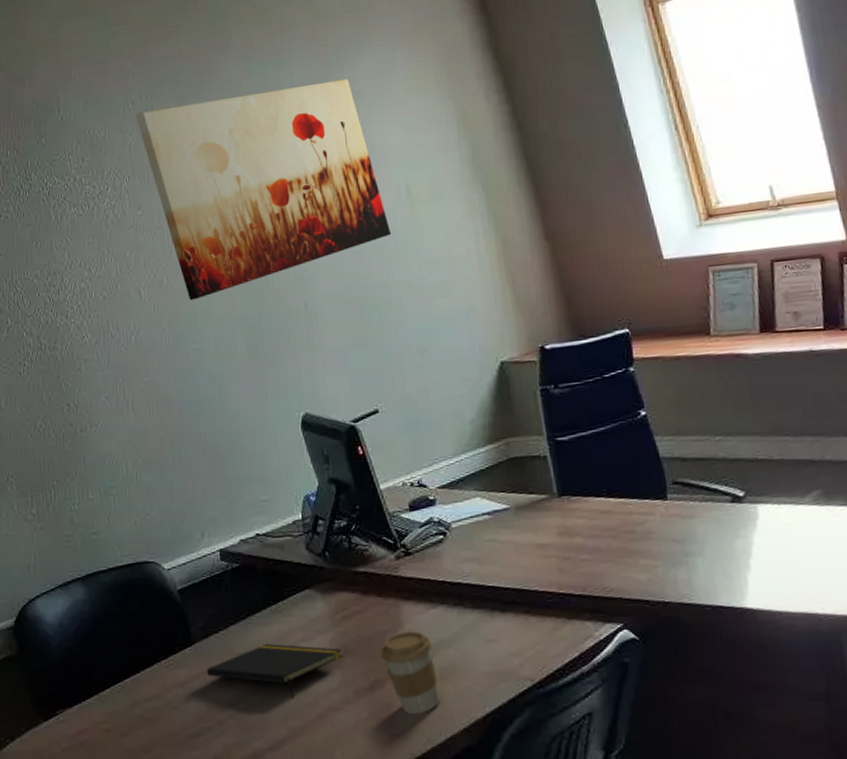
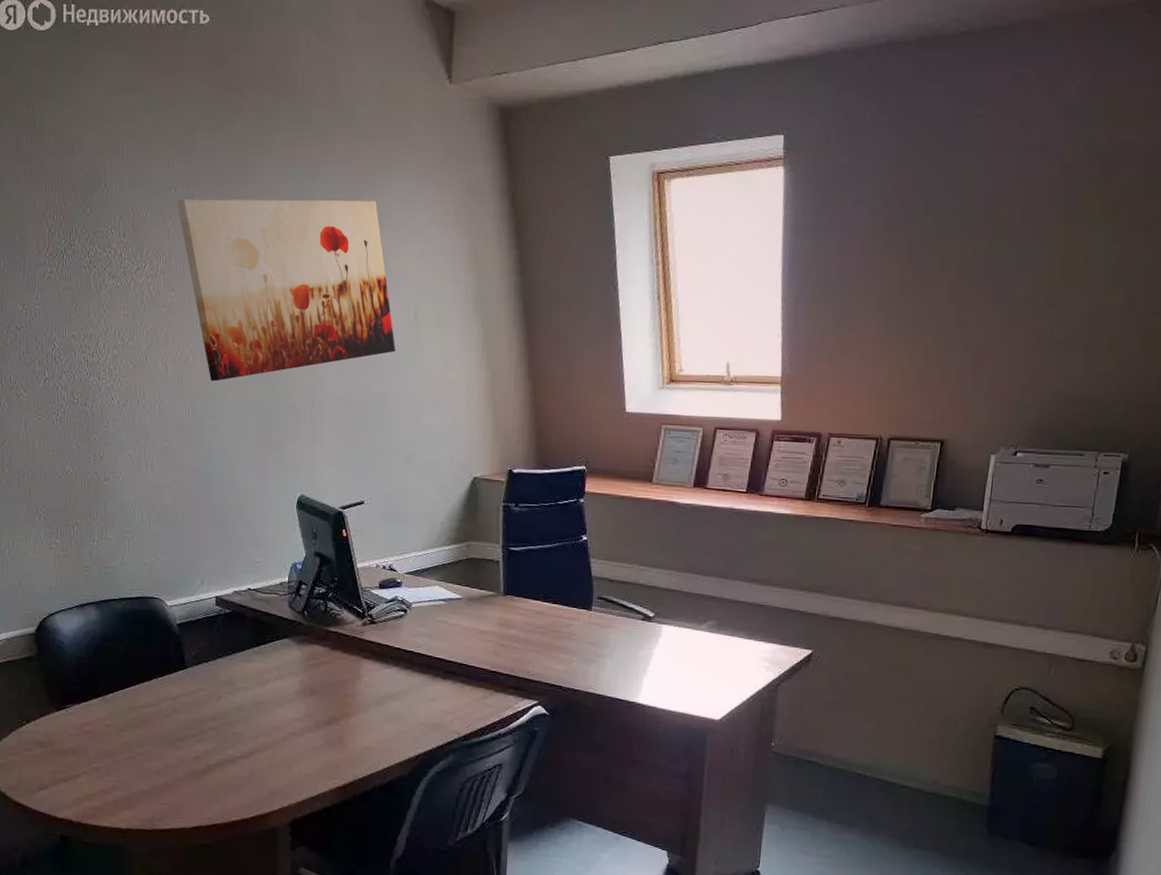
notepad: present [207,643,343,698] -> none [195,676,309,721]
coffee cup: present [380,631,441,715] -> none [339,683,384,748]

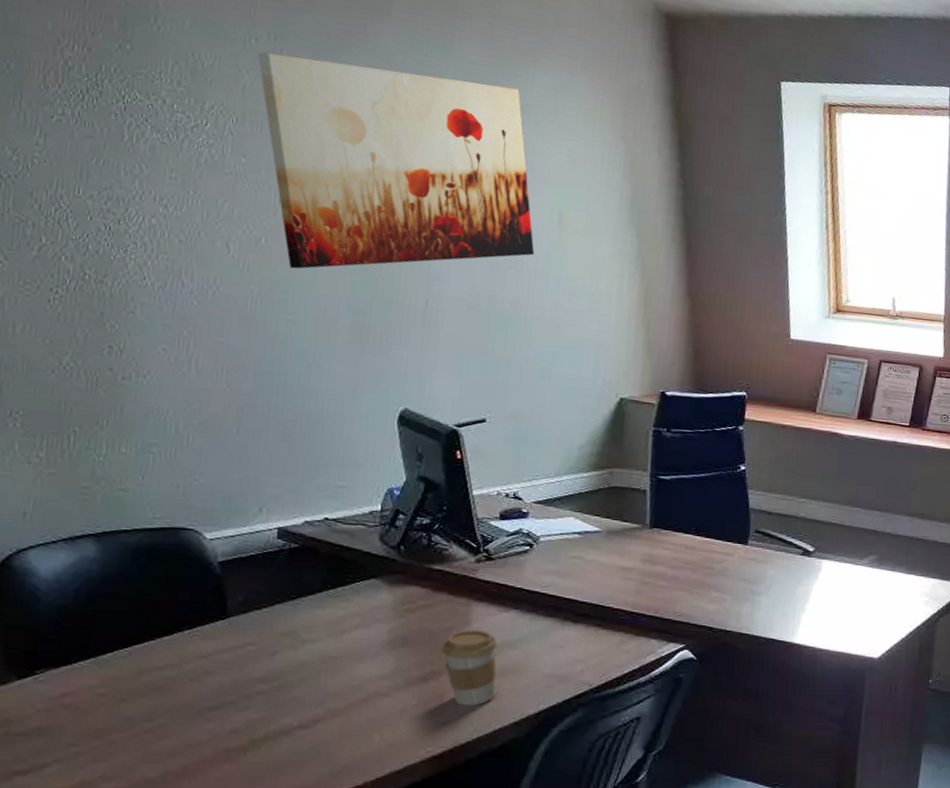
coffee cup: none [339,683,384,748] -> present [441,630,498,707]

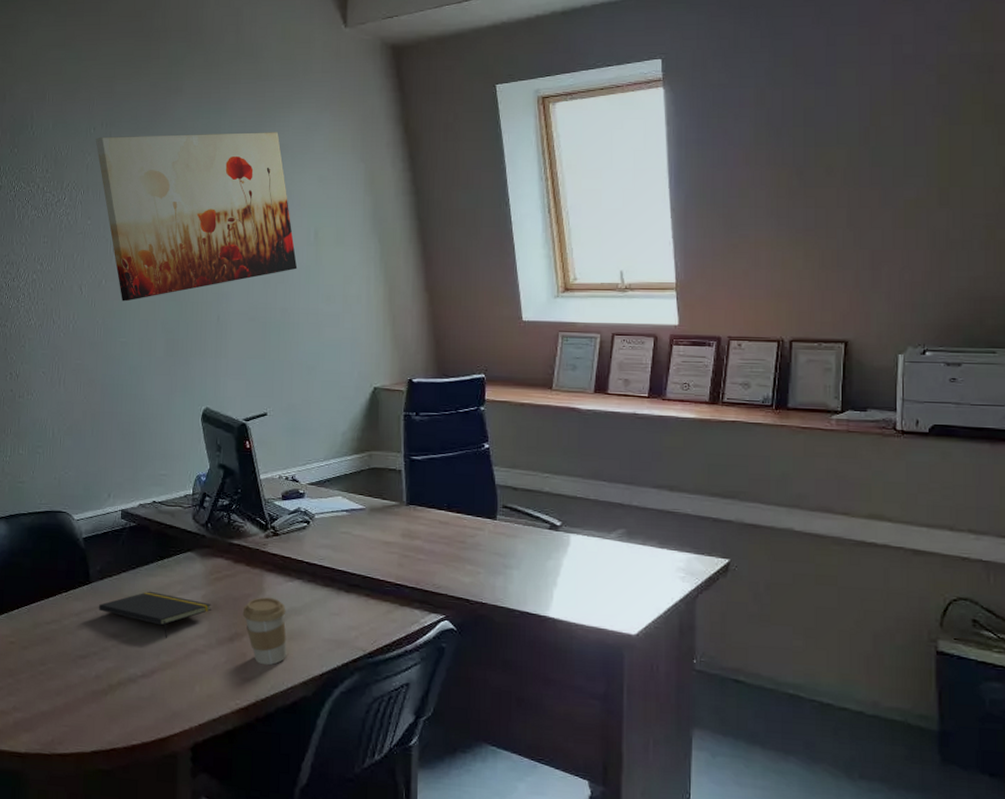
notepad: none [239,625,401,681] -> present [99,591,212,638]

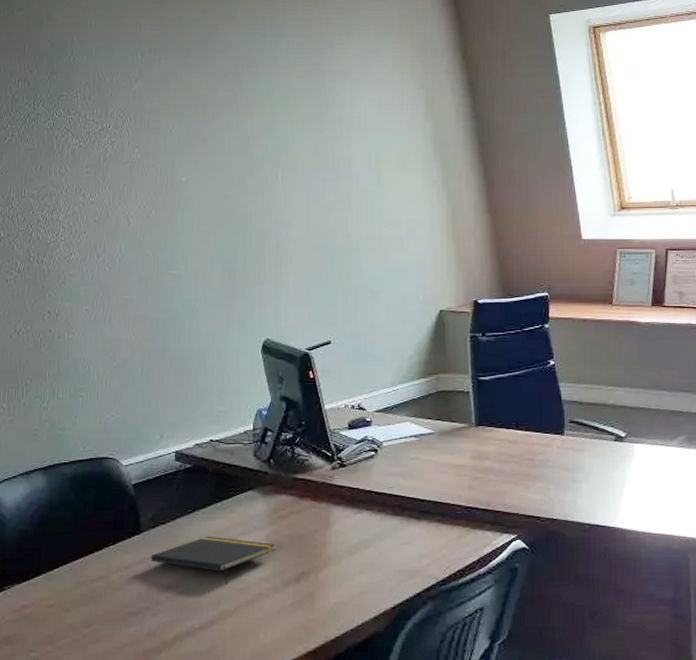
wall art: present [95,132,298,302] -> none [143,58,359,232]
coffee cup: present [242,597,287,666] -> none [309,532,357,604]

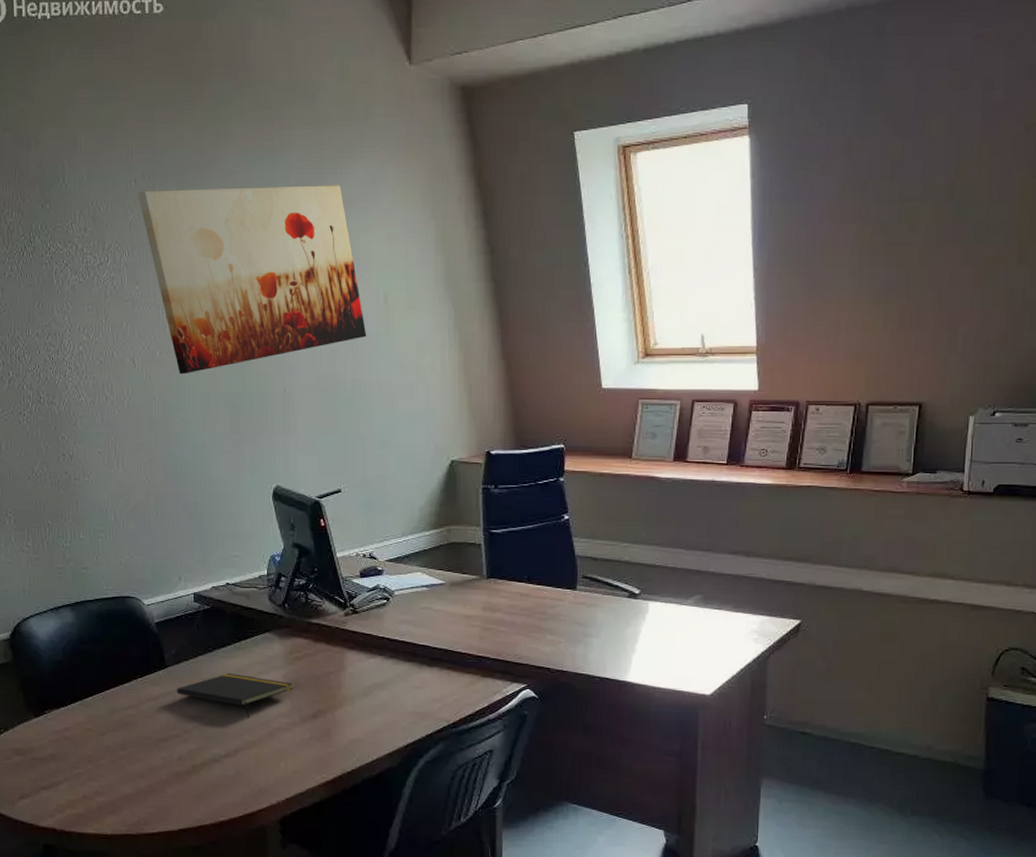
wall art: none [143,58,359,232] -> present [137,185,367,375]

